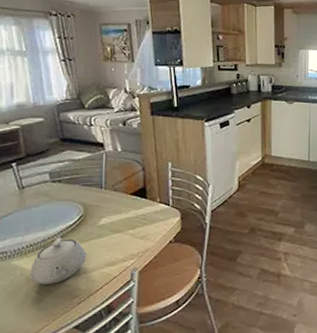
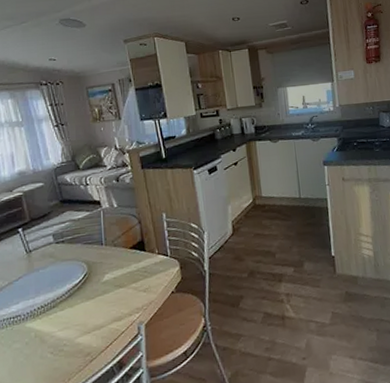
teapot: present [30,237,87,285] -> none [43,296,95,345]

